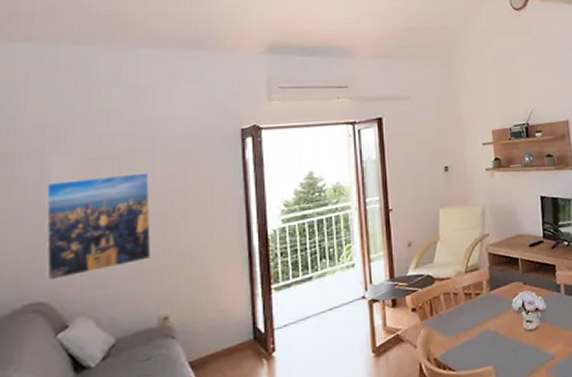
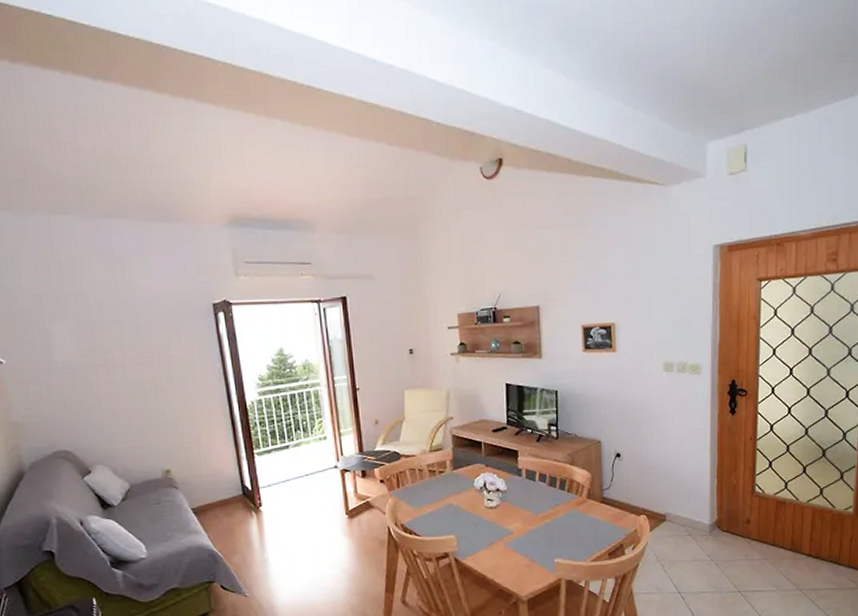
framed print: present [46,172,152,280] -> none [51,342,149,433]

